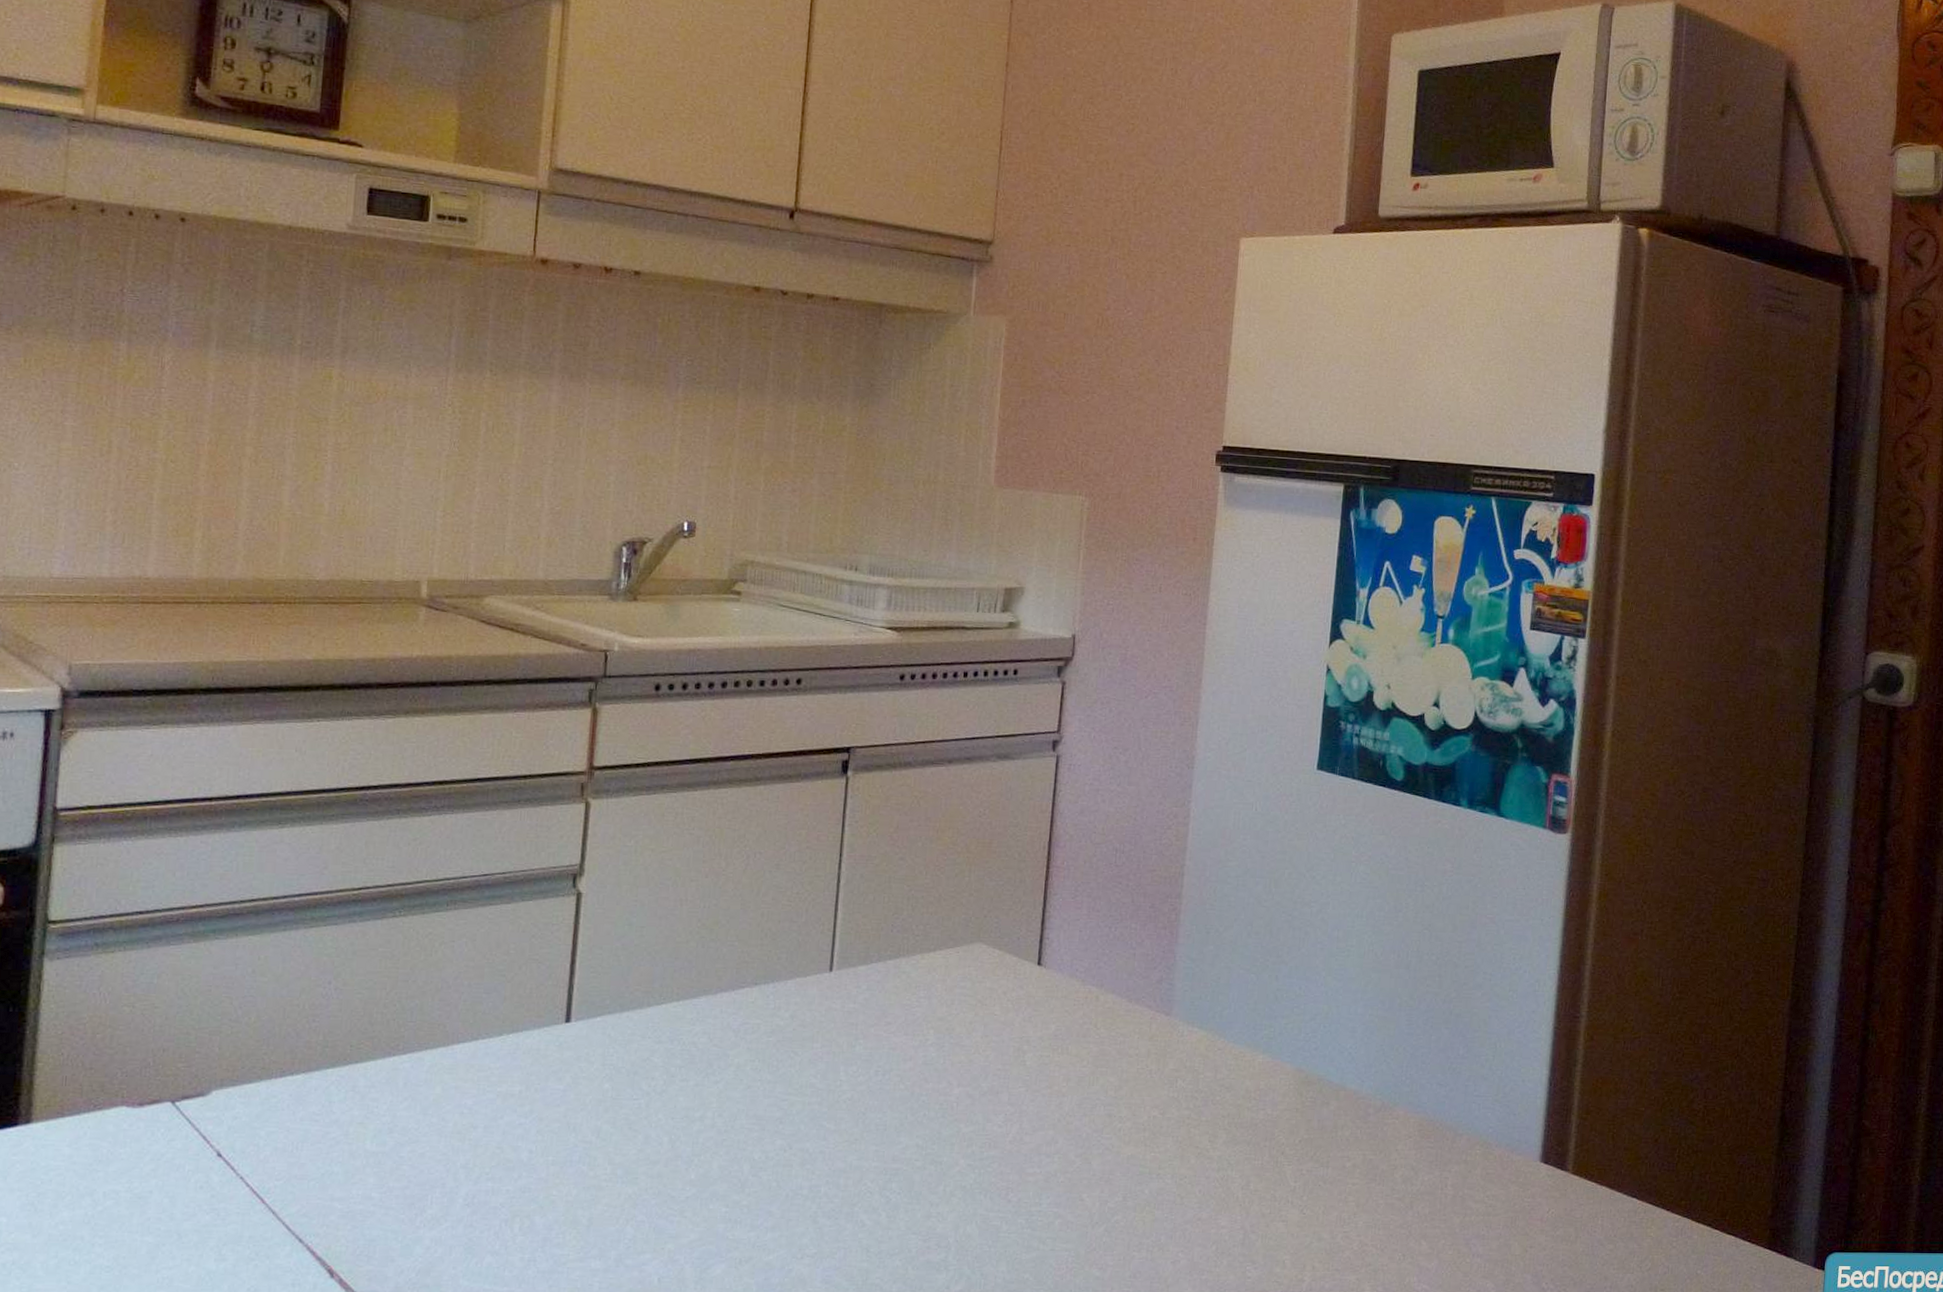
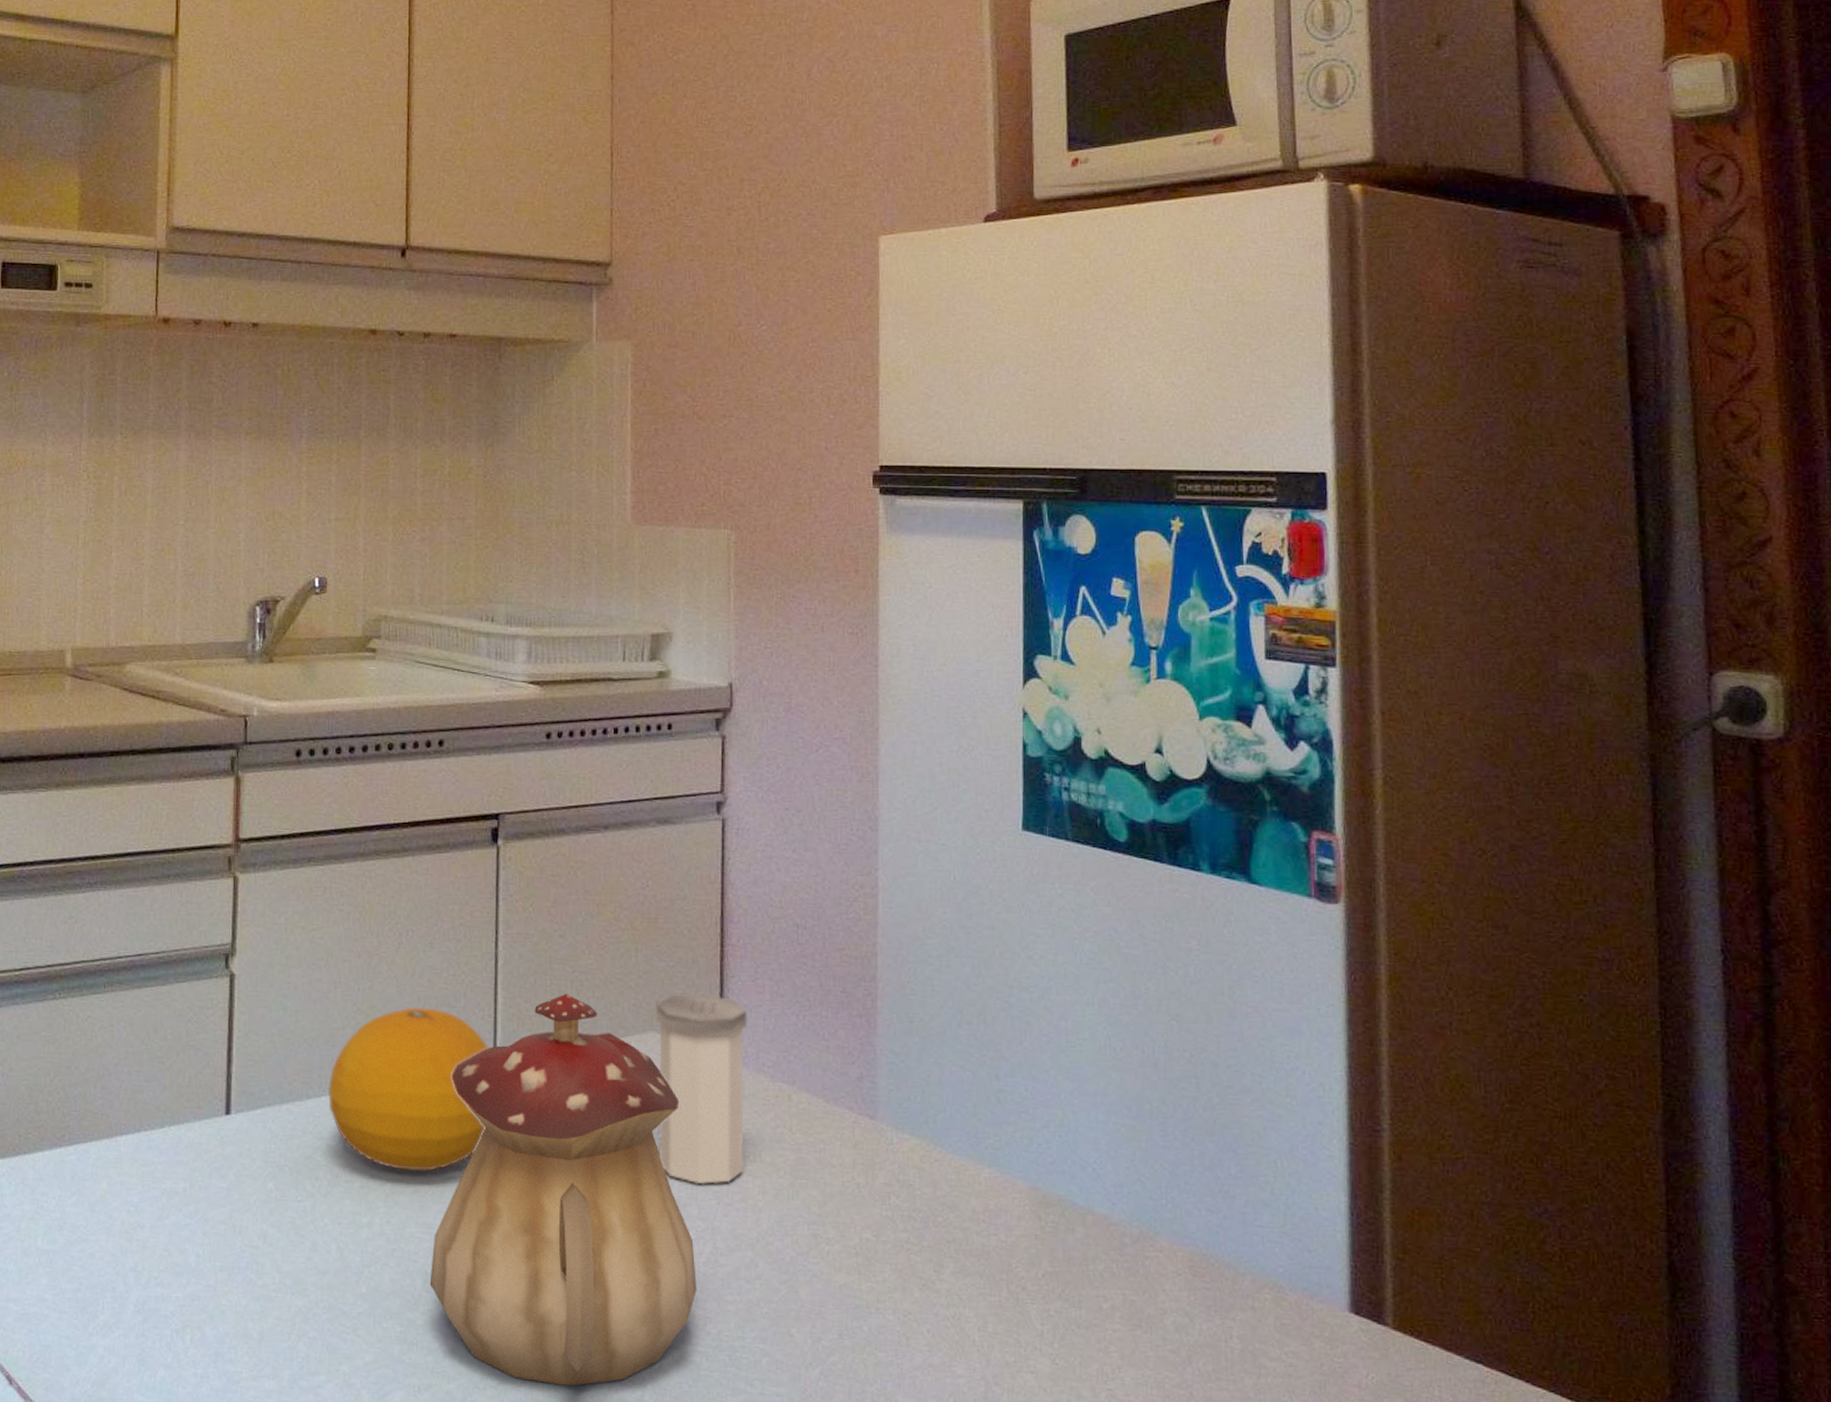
fruit: none [668,922,826,1070] -> present [328,1007,488,1171]
teapot: none [756,910,1003,1252] -> present [429,994,697,1386]
salt shaker: none [977,909,1066,1075] -> present [655,993,748,1185]

